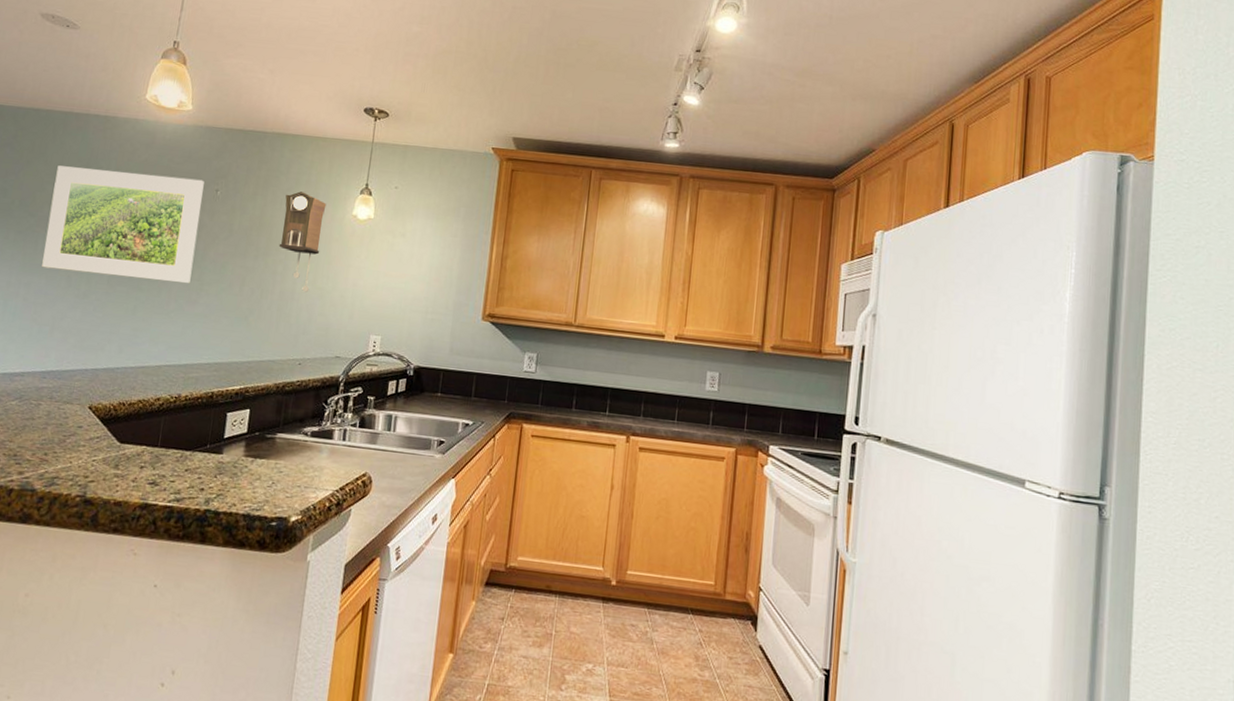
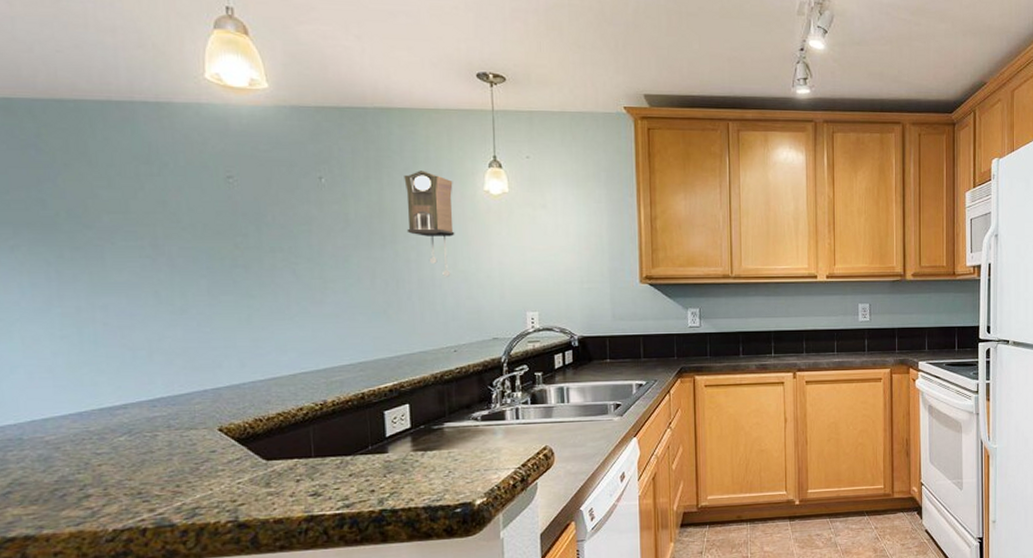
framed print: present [42,165,204,283] -> none [107,166,310,286]

